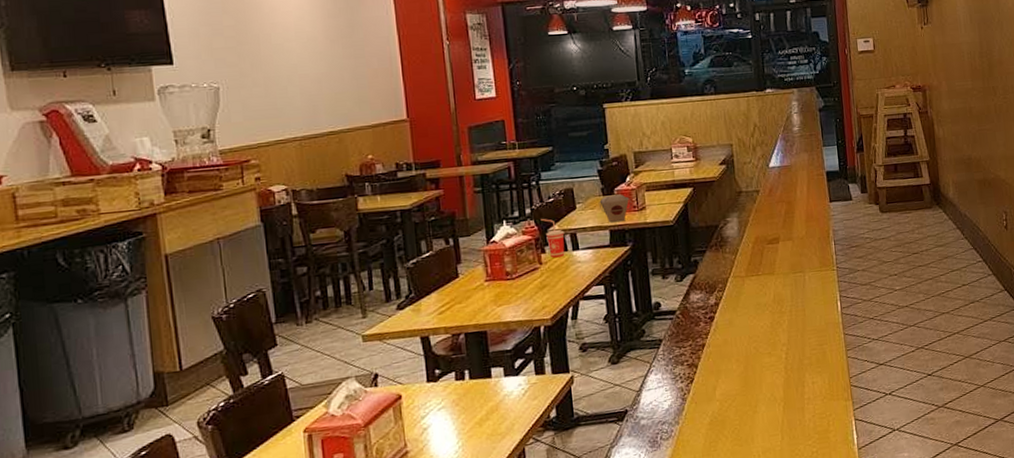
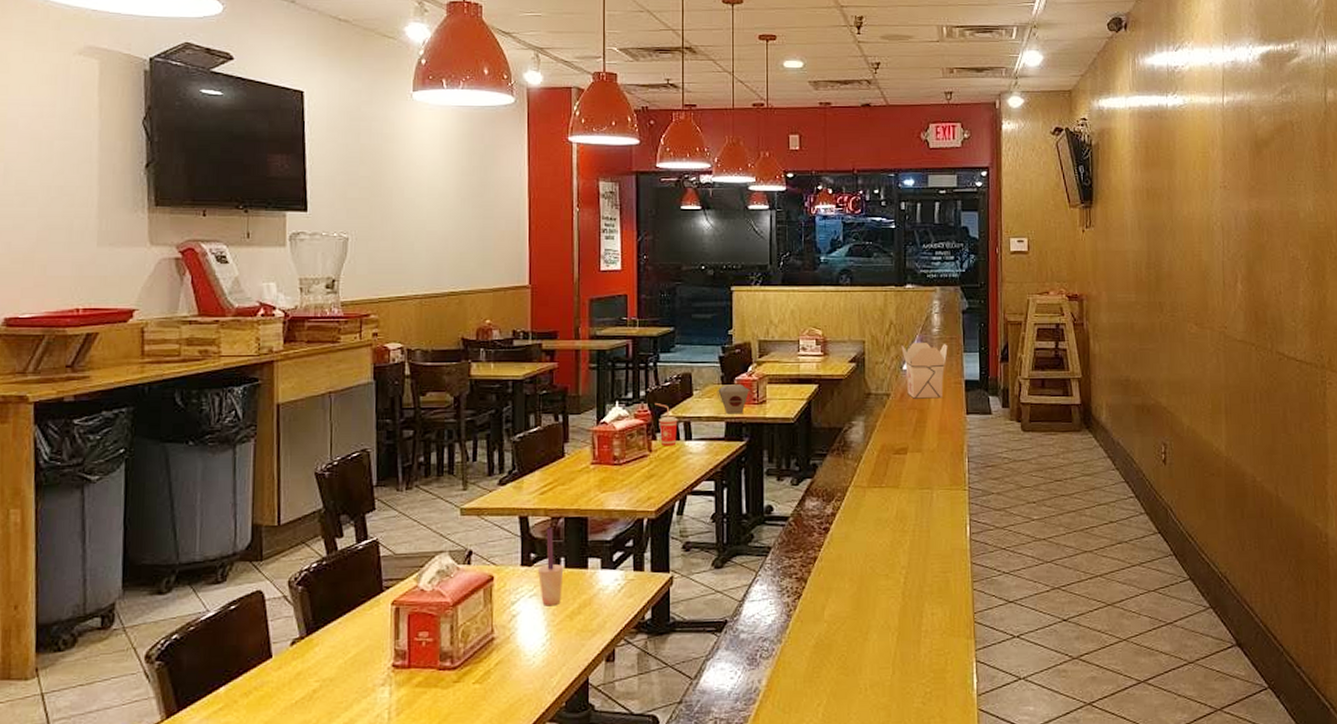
beverage cup: none [444,344,470,417] -> present [538,528,564,606]
takeout container: none [766,140,809,193] -> present [901,343,948,399]

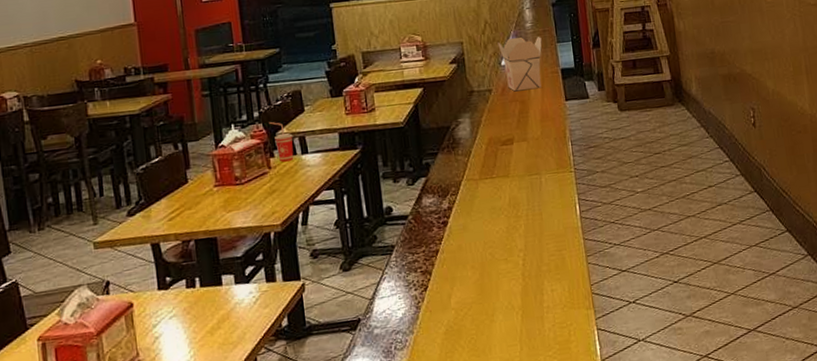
beverage cup: present [538,528,564,606] -> none [175,251,201,326]
takeout container: present [716,384,752,413] -> none [326,95,361,124]

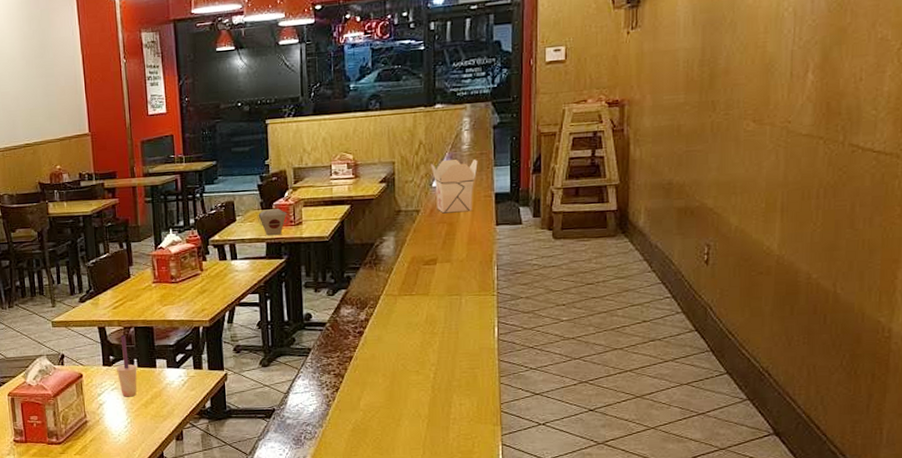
beverage cup: none [175,251,201,326] -> present [117,335,138,397]
beverage cup: present [269,122,294,162] -> none [203,229,224,266]
takeout container: none [326,95,361,124] -> present [257,209,289,235]

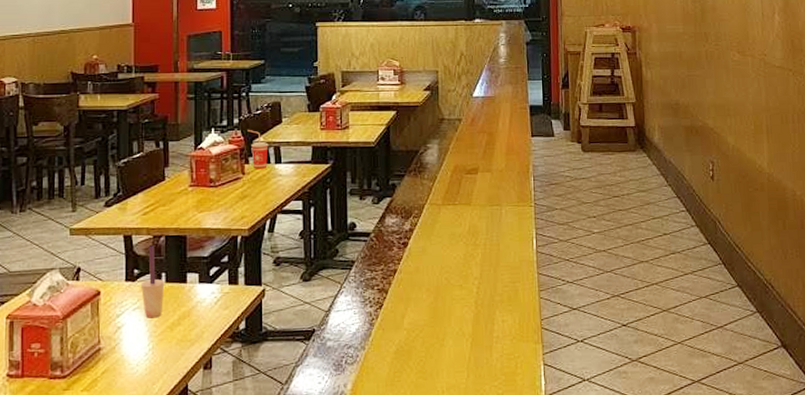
beverage cup: none [203,229,224,266] -> present [247,130,269,169]
takeout container: present [257,209,289,235] -> none [303,112,336,138]
takeout container: present [430,159,478,214] -> none [471,72,514,123]

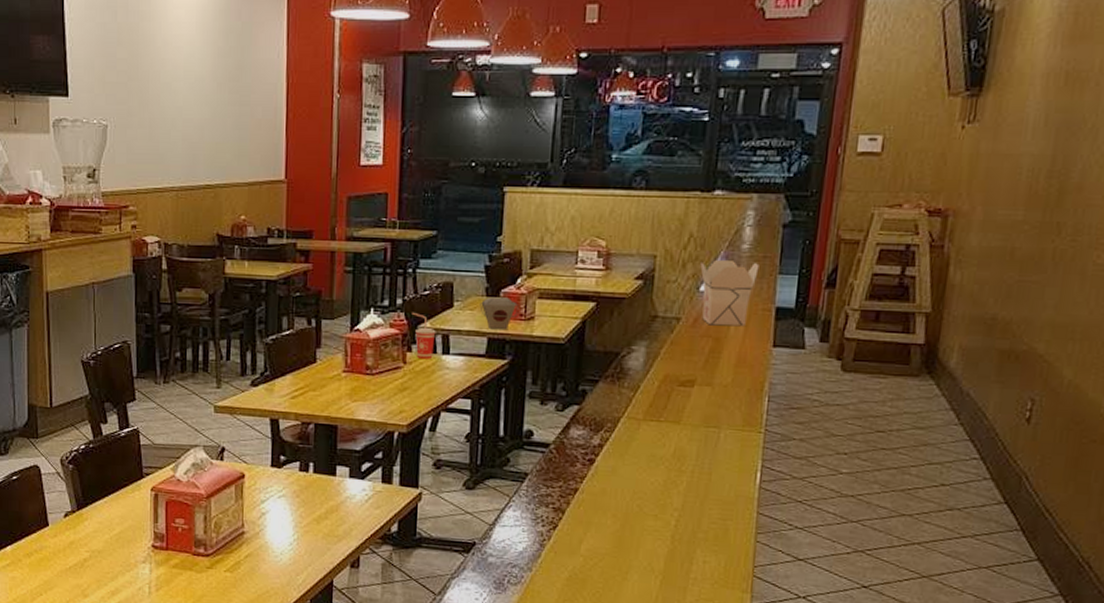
beverage cup: present [141,245,165,319] -> none [287,432,313,509]
takeout container: none [303,112,336,138] -> present [479,297,519,329]
takeout container: none [471,72,514,123] -> present [700,260,759,326]

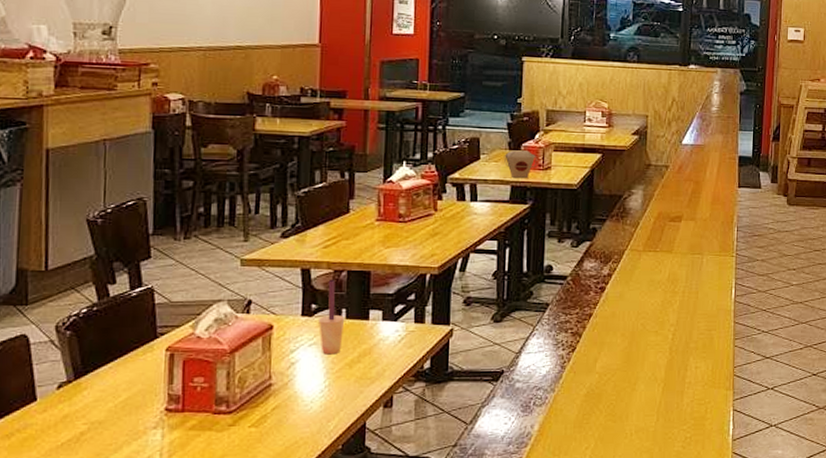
beverage cup: none [287,432,313,509] -> present [319,280,345,355]
beverage cup: present [412,313,436,359] -> none [442,165,465,206]
takeout container: present [700,260,759,326] -> none [682,120,725,172]

